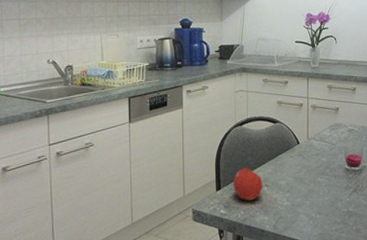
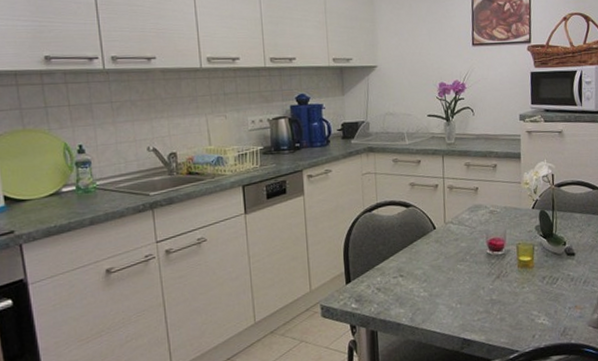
fruit: present [233,165,263,201] -> none [364,255,398,293]

